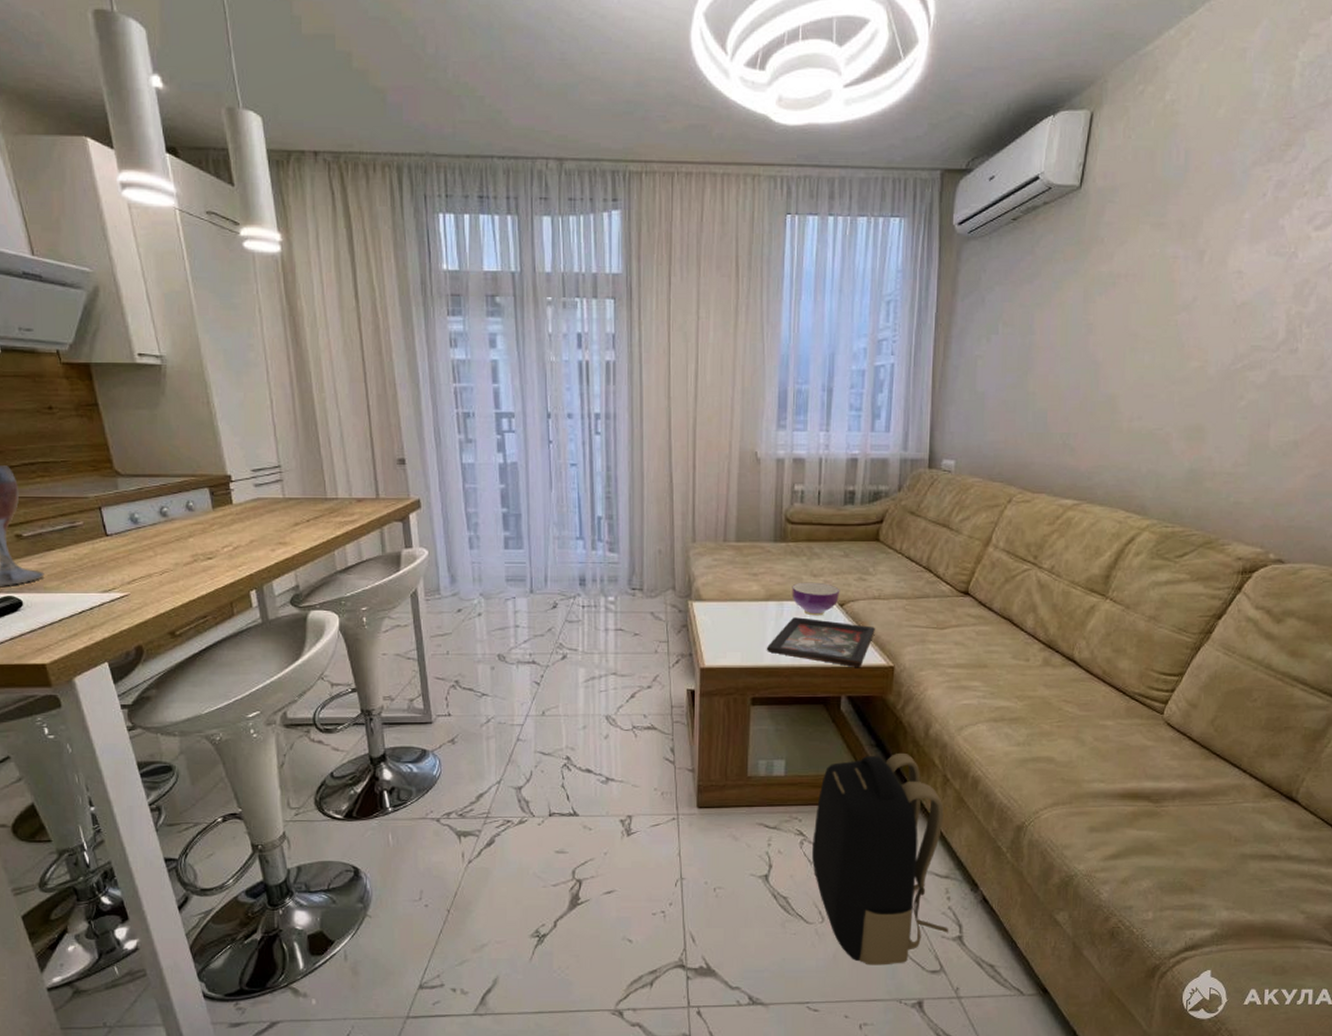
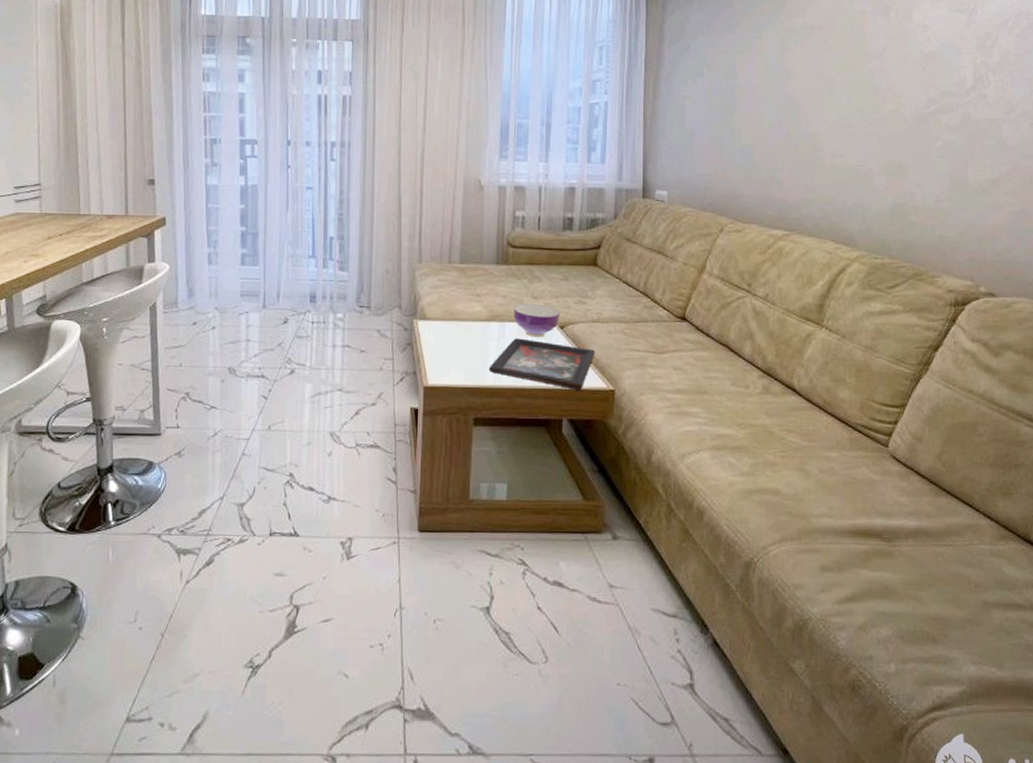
backpack: present [812,752,949,966] -> none [535,479,680,715]

